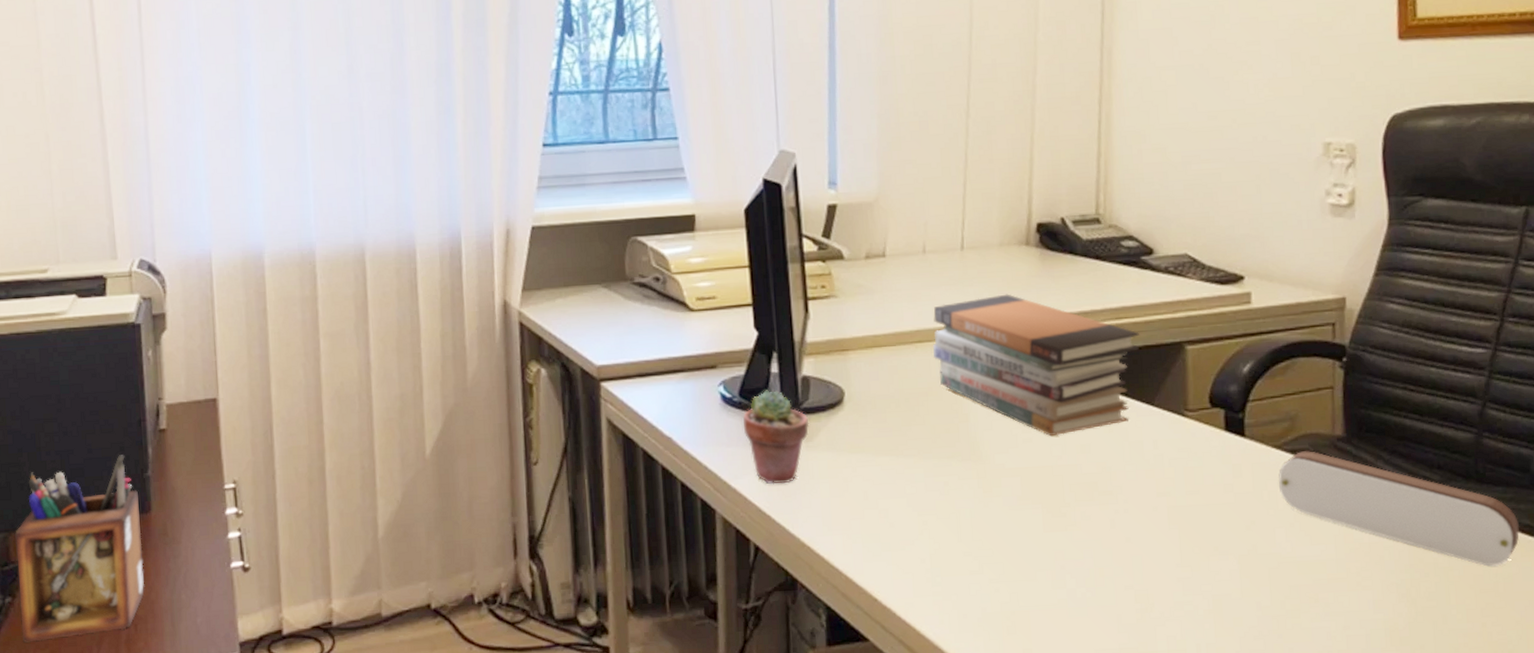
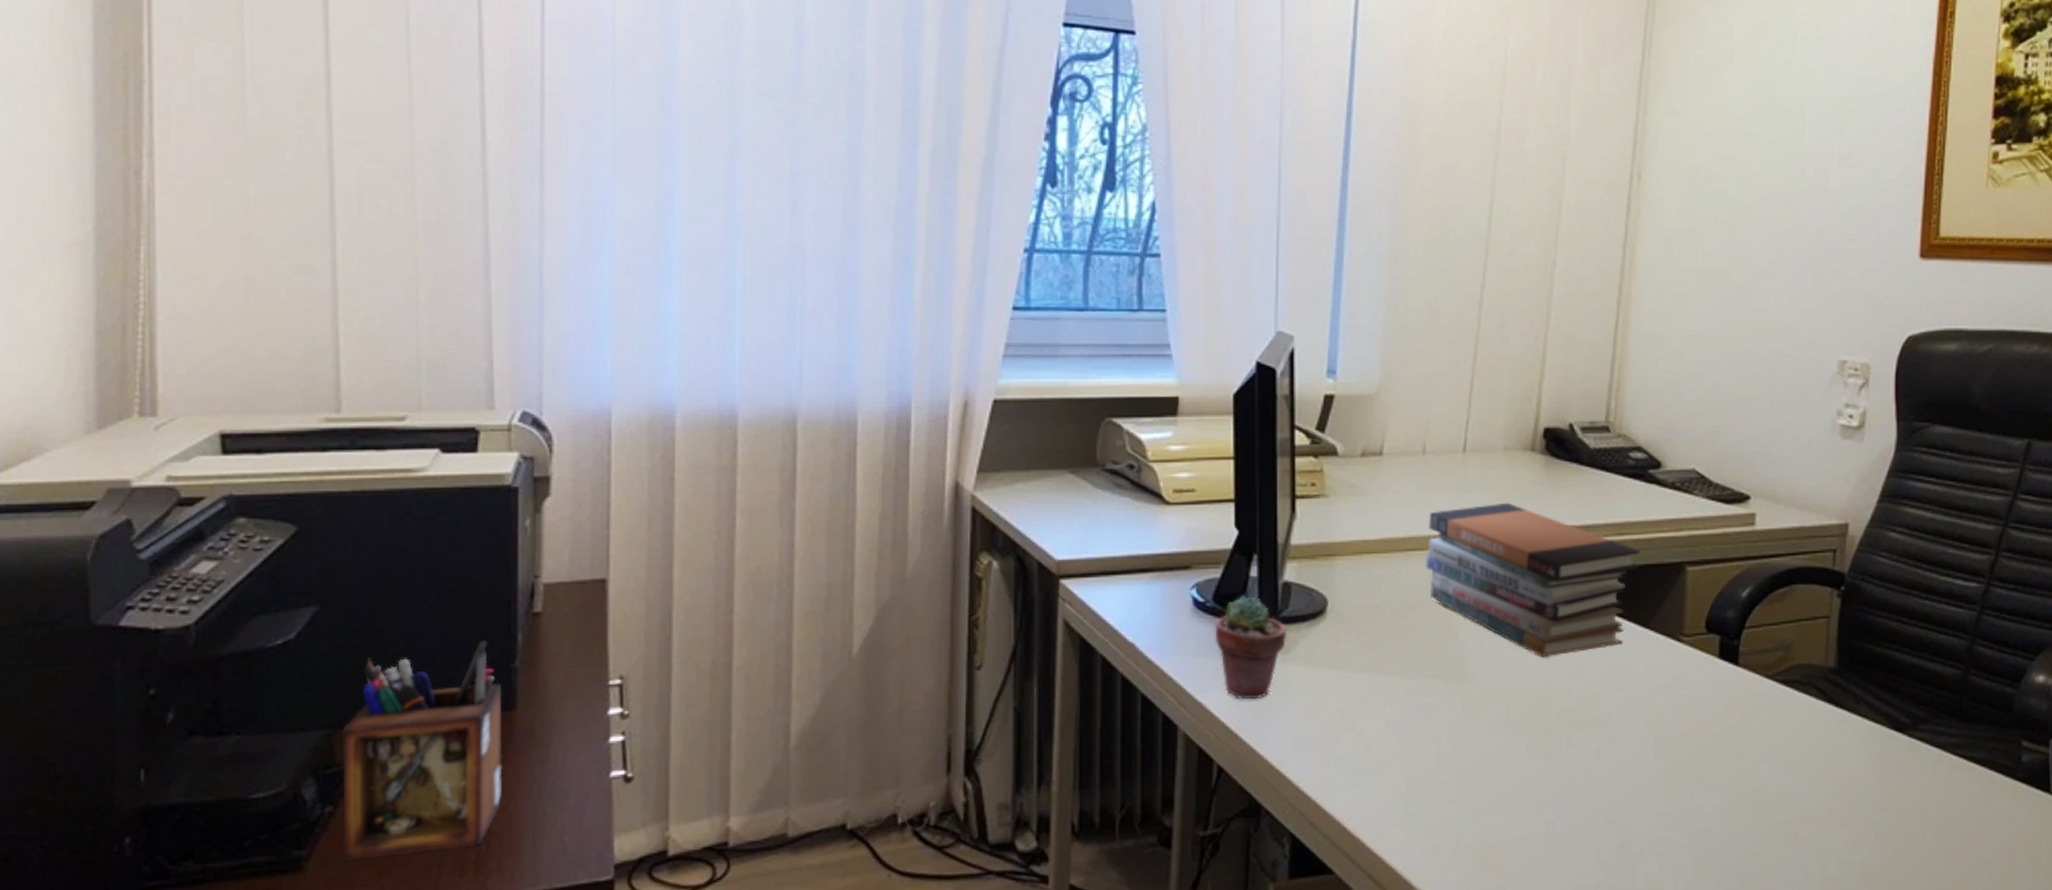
pencil case: present [1279,451,1520,567] -> none [1769,682,1998,807]

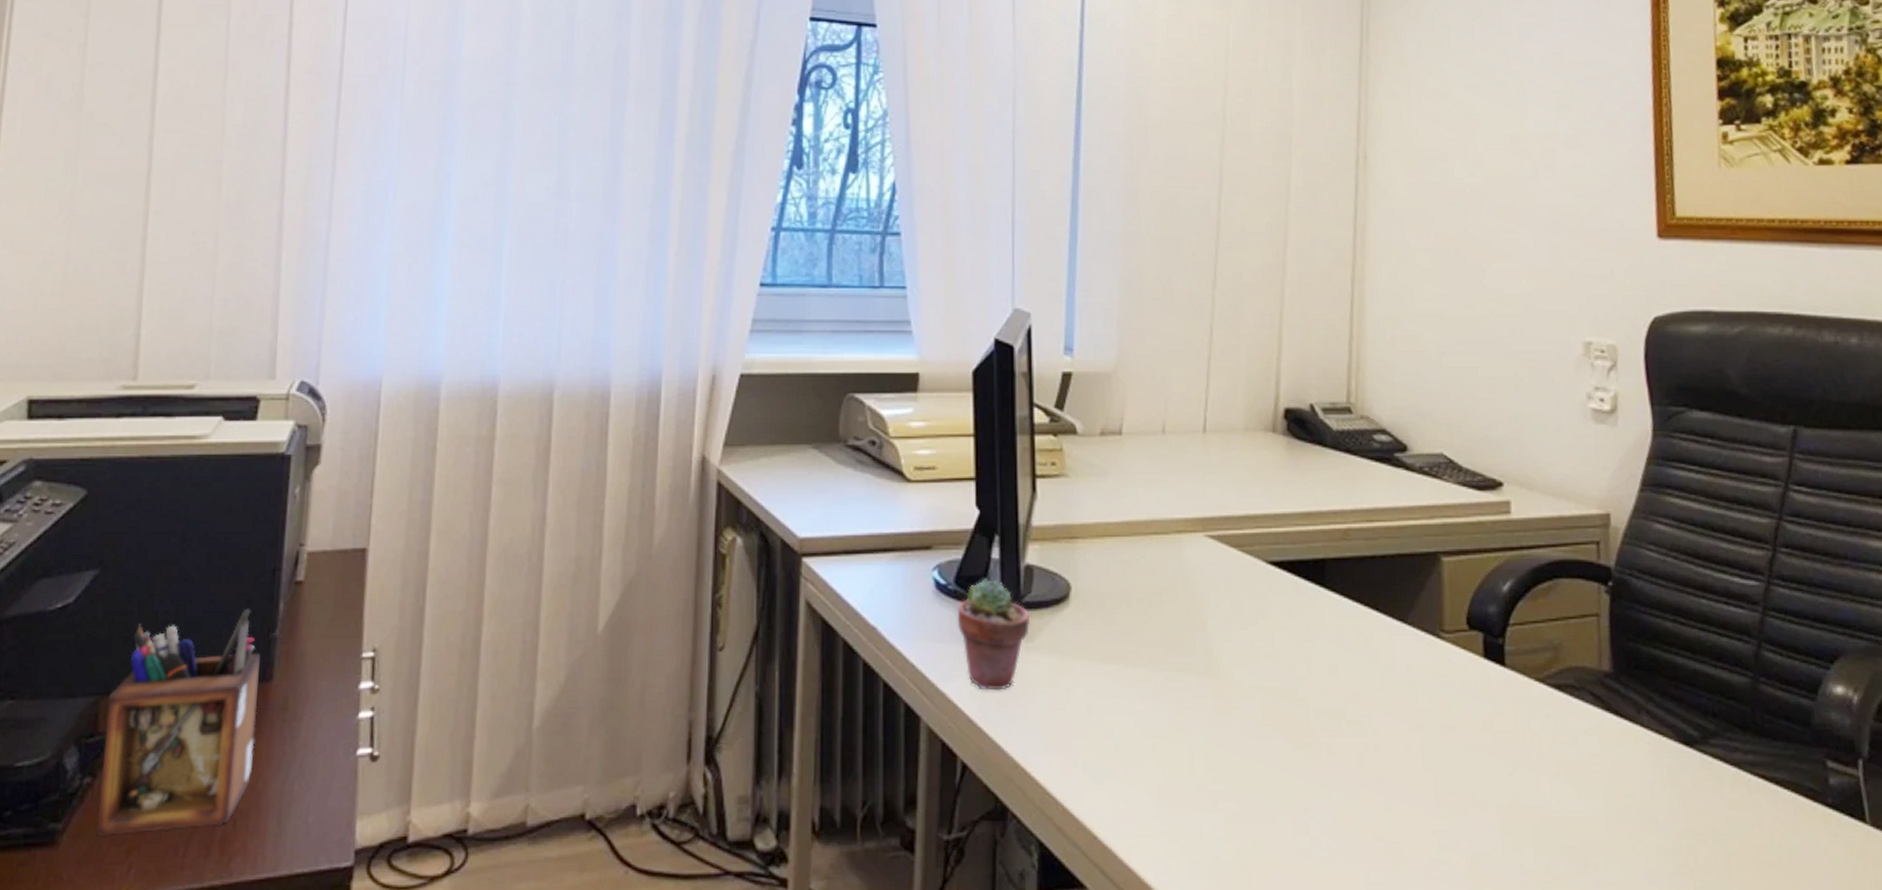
book stack: present [1425,502,1640,658] -> none [1168,485,1392,653]

